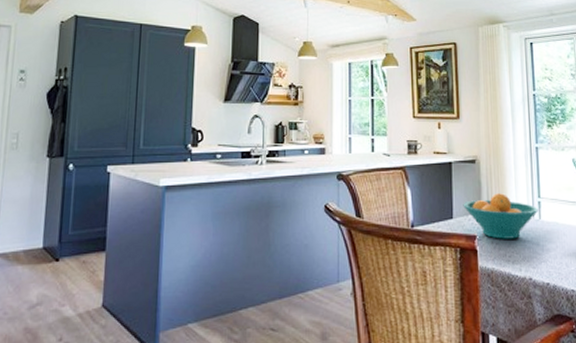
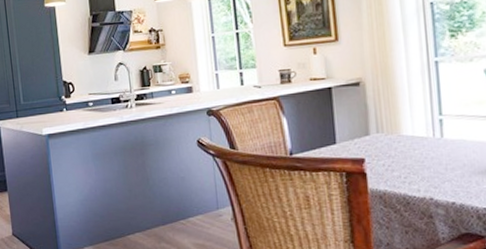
fruit bowl: present [463,193,539,239] -> none [347,114,441,161]

